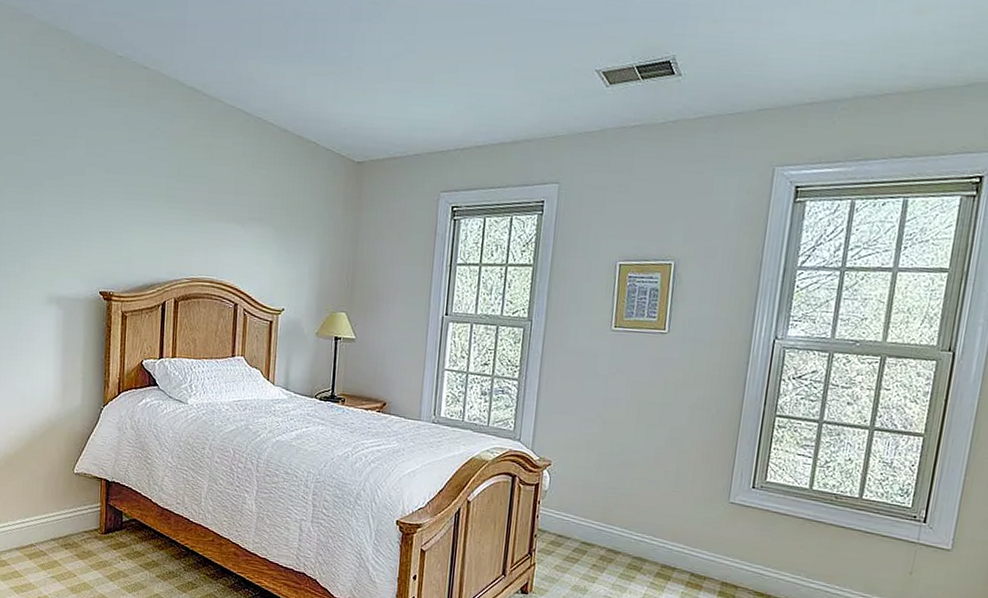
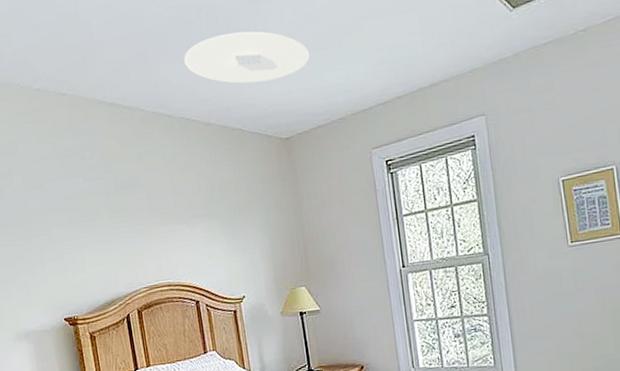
ceiling light: none [274,44,401,102] -> present [184,31,310,84]

